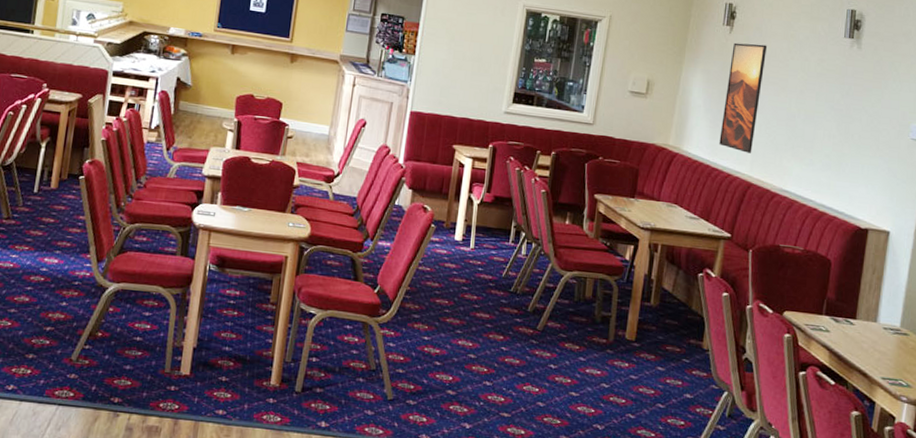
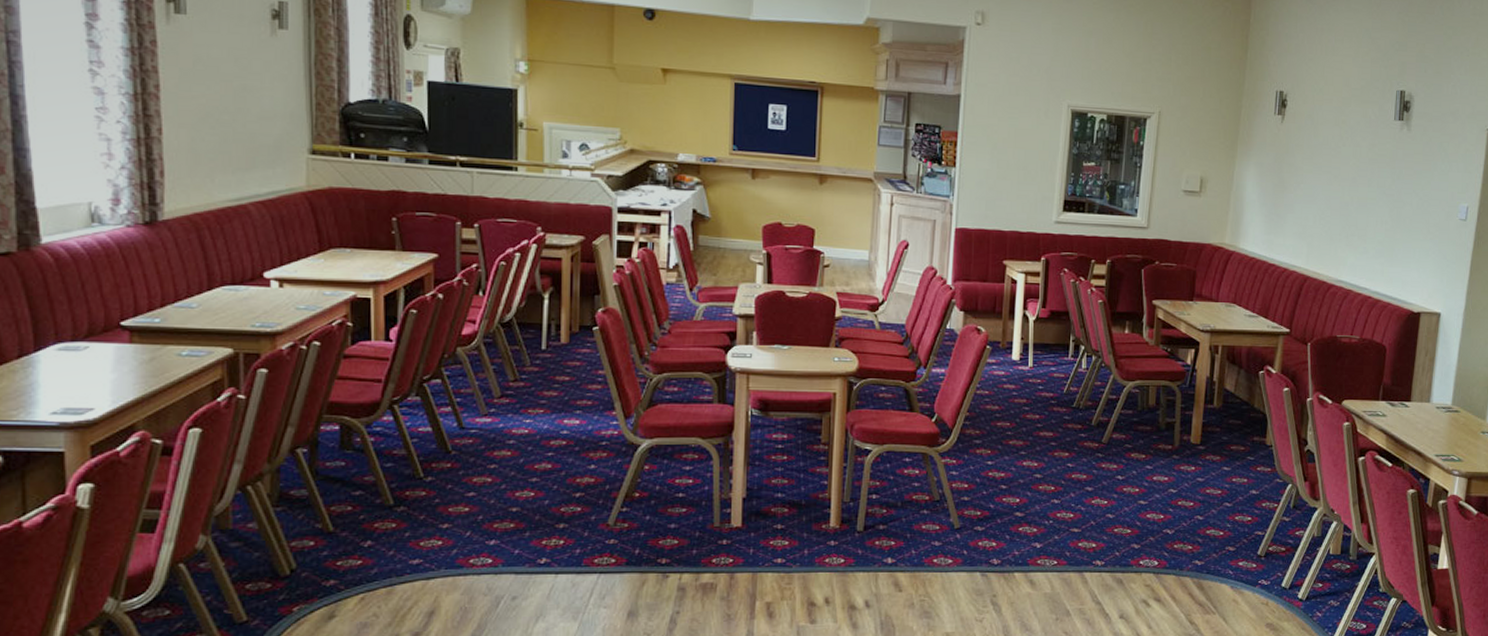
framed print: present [719,42,768,153] -> none [1275,132,1319,246]

